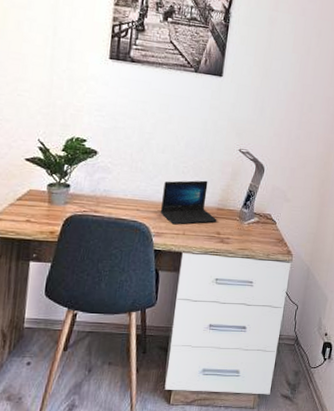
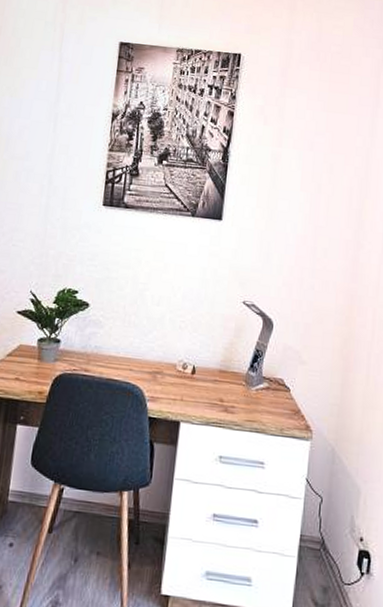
laptop: present [160,180,217,225] -> none [155,337,220,389]

